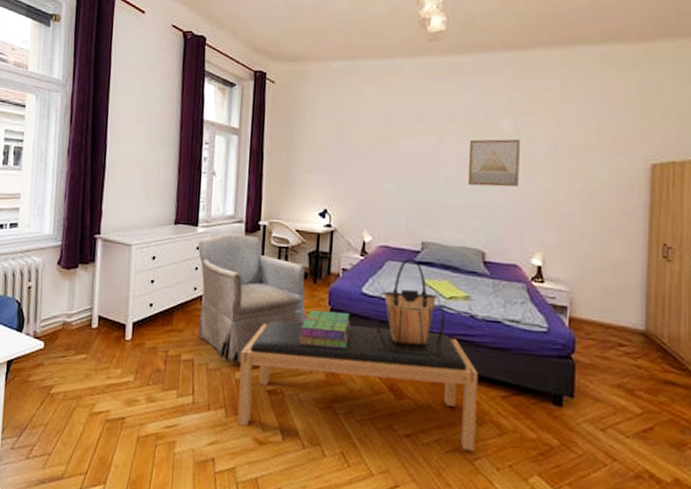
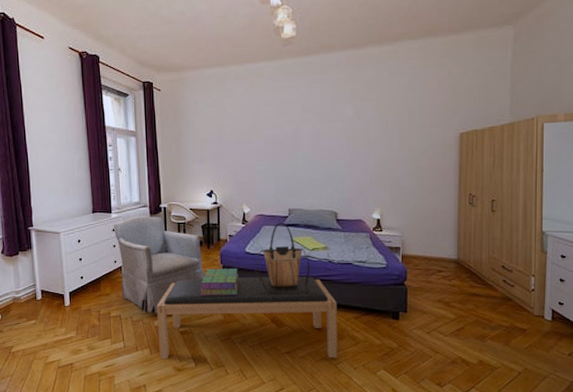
wall art: present [467,139,520,187] -> none [320,122,360,162]

